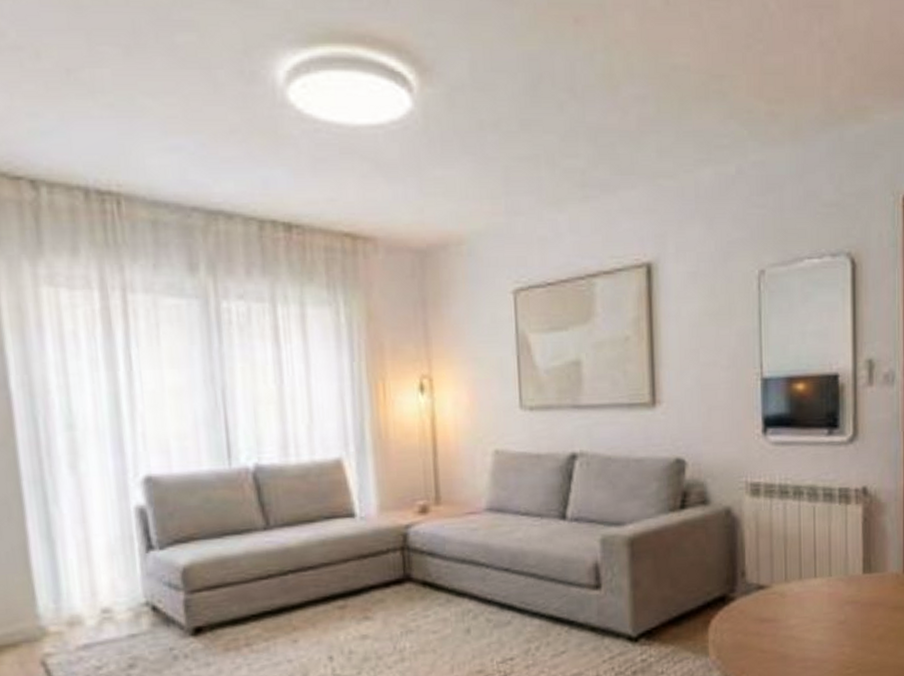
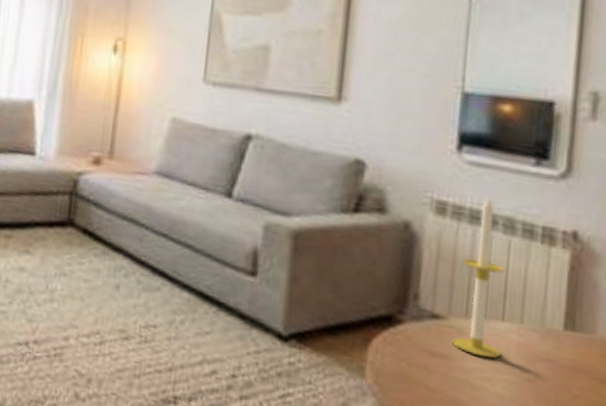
candle: none [777,471,816,613] -> present [452,196,504,359]

